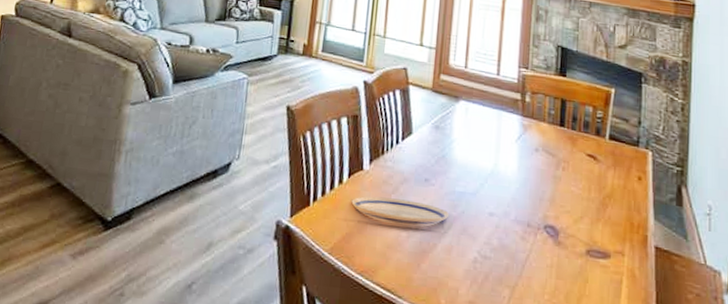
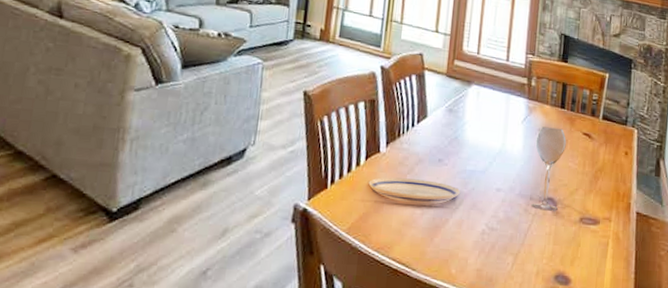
wineglass: none [528,146,567,241] -> present [530,126,566,211]

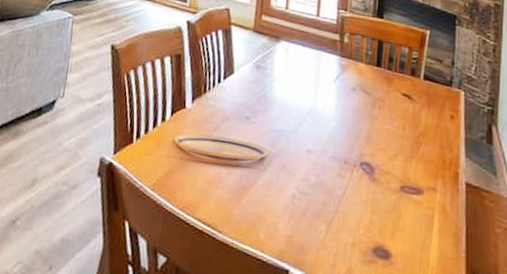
wineglass: present [530,126,566,211] -> none [345,85,384,178]

